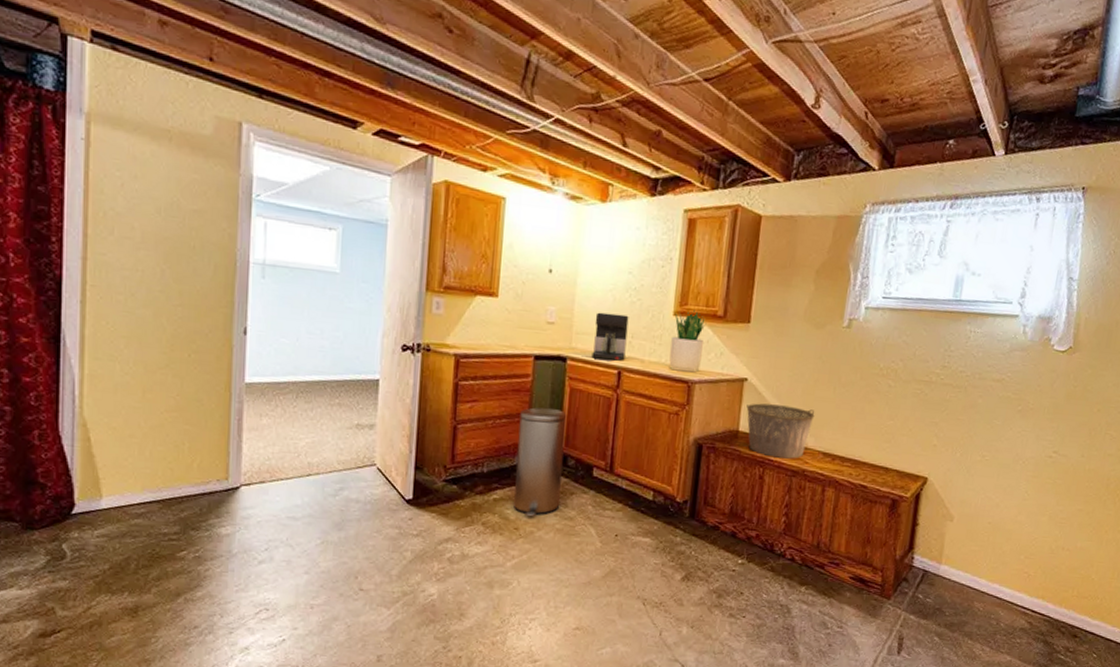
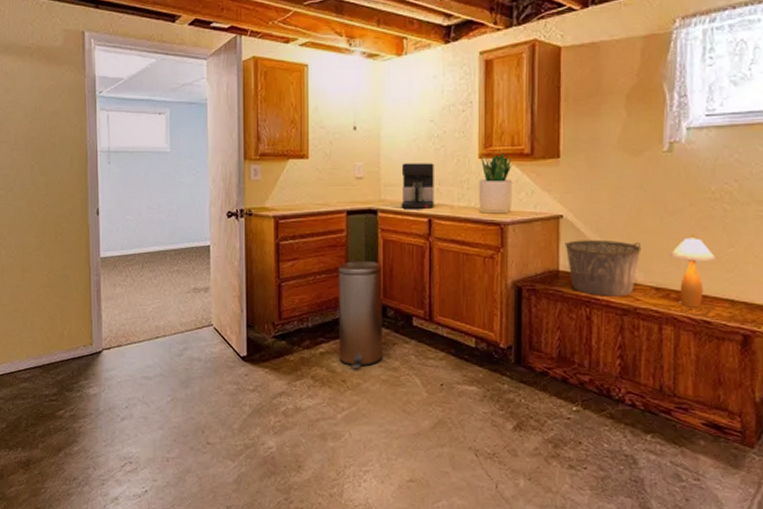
table lamp: none [838,405,878,473] -> present [670,233,717,308]

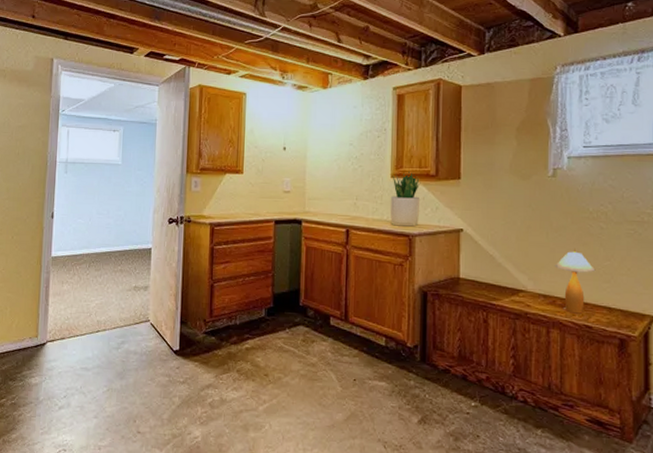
pedal bin: present [338,261,382,369] -> none [263,265,305,364]
coffee maker: present [401,163,434,209] -> none [323,180,353,221]
basket: present [565,240,642,297] -> none [465,251,531,303]

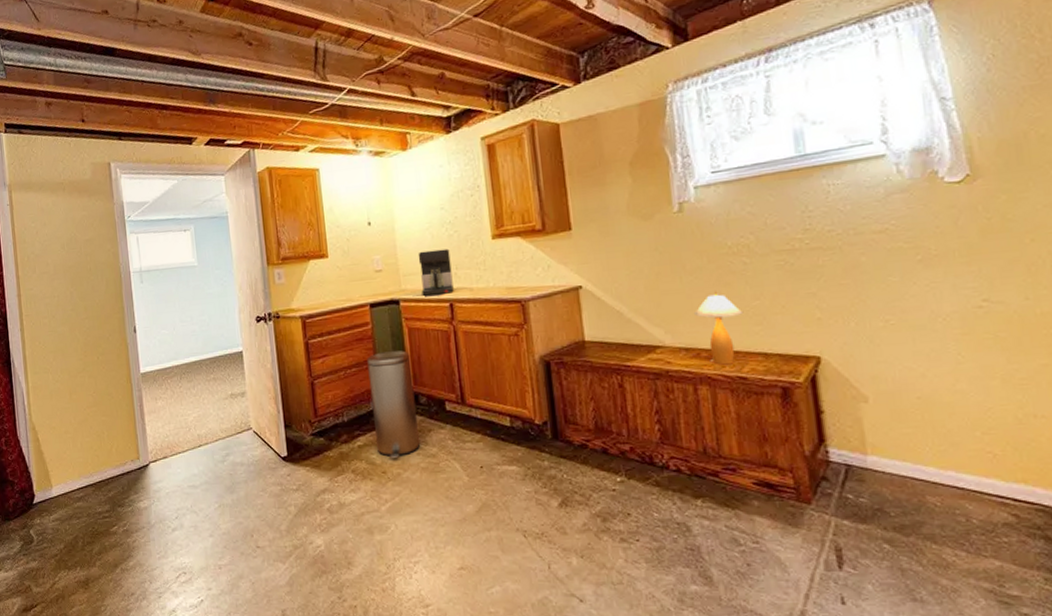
pedal bin: none [263,265,305,364] -> present [367,350,420,459]
coffee maker: none [323,180,353,221] -> present [418,248,454,296]
planter: present [390,171,421,227] -> none [494,229,530,293]

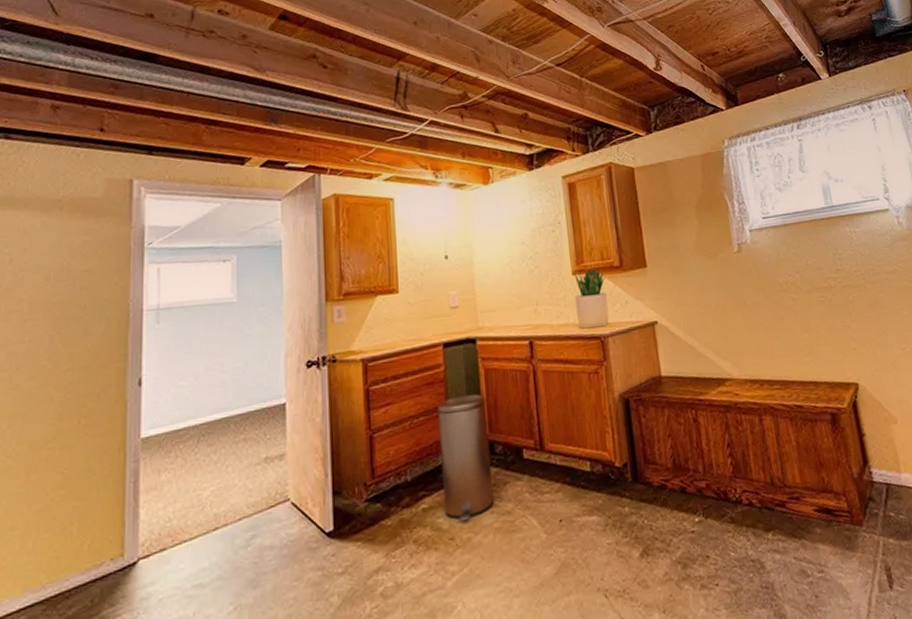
coffee maker: present [418,248,454,296] -> none [497,284,534,334]
planter: none [494,229,530,293] -> present [574,265,609,329]
table lamp: present [694,290,744,365] -> none [756,323,796,395]

